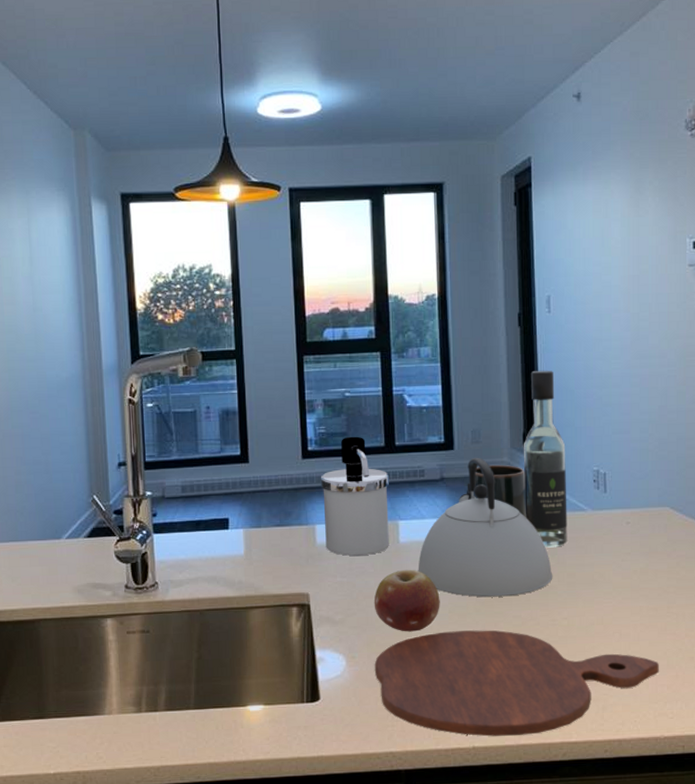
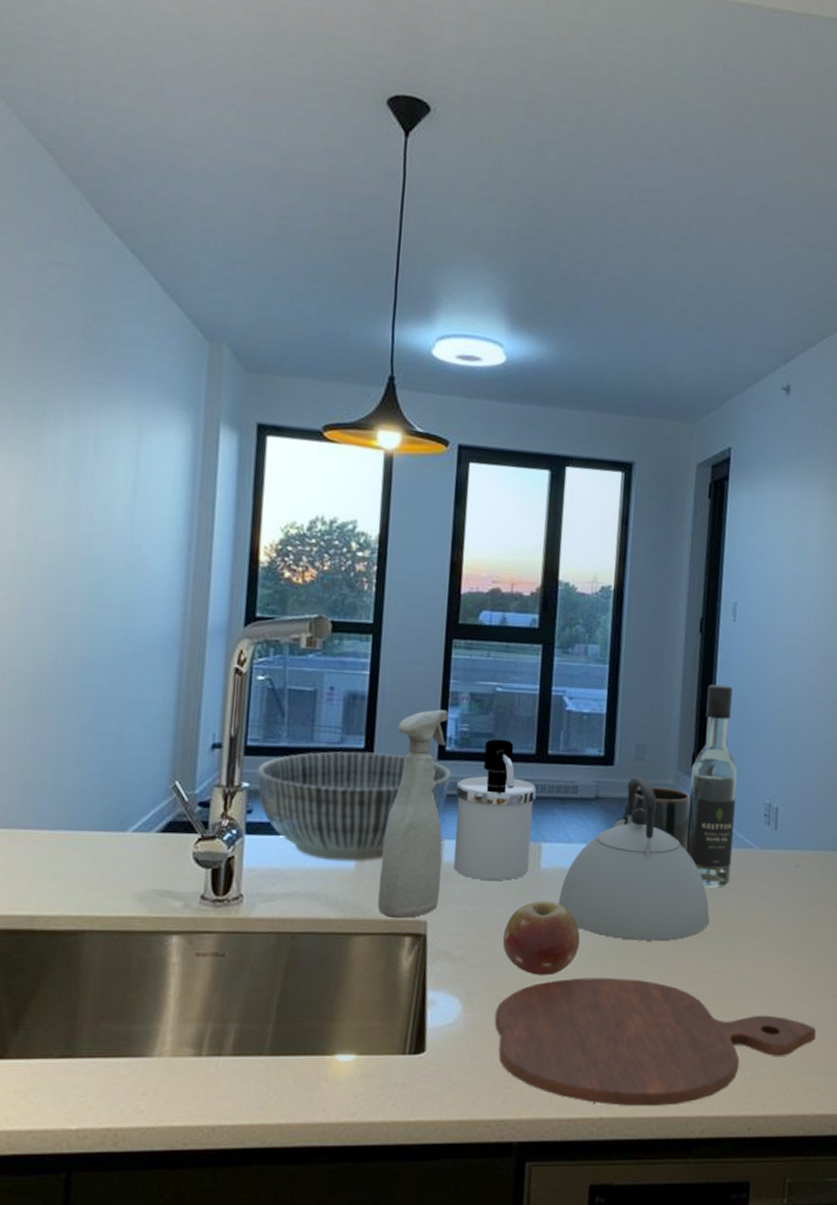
bowl: none [156,457,315,549] -> present [256,751,452,861]
spray bottle: none [265,416,316,593] -> present [377,709,448,919]

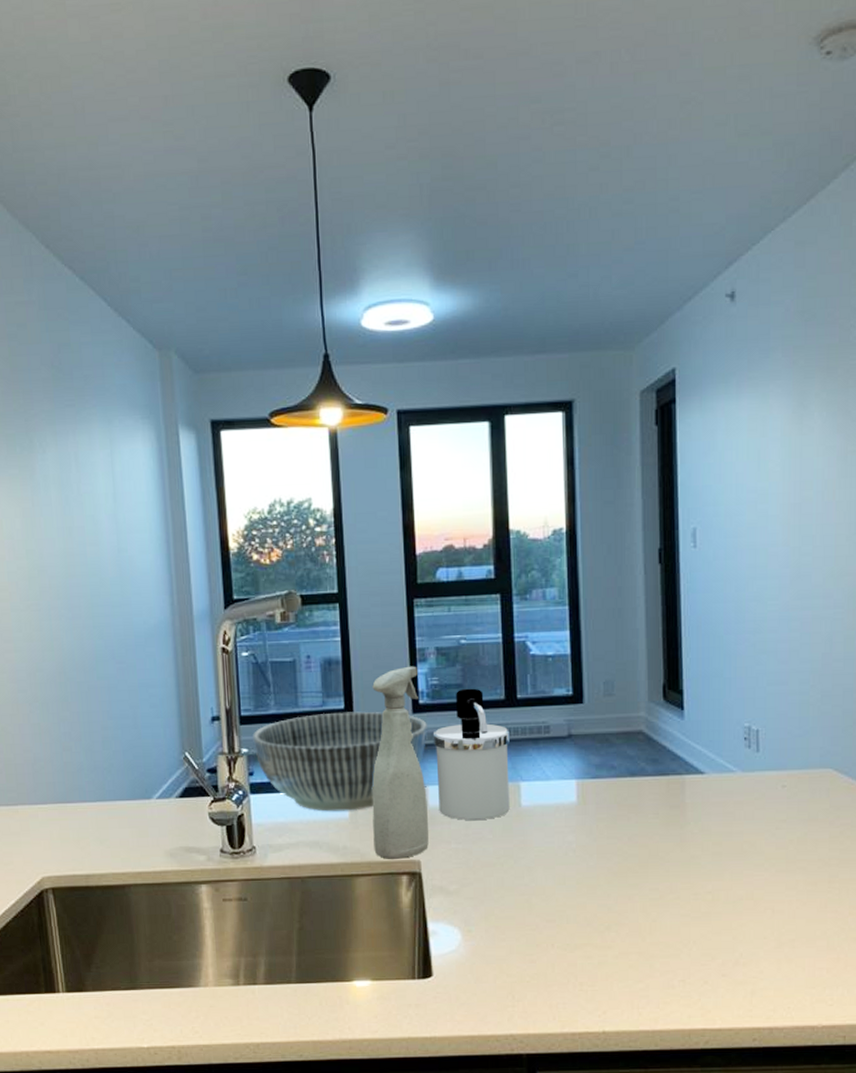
cutting board: present [494,978,816,1106] -> none [493,903,817,1020]
fruit: present [502,900,580,976] -> none [492,835,567,904]
kettle: present [558,776,710,941] -> none [542,711,696,868]
mug: present [630,786,691,851] -> none [604,720,665,780]
bottle: present [685,684,738,888] -> none [663,613,713,814]

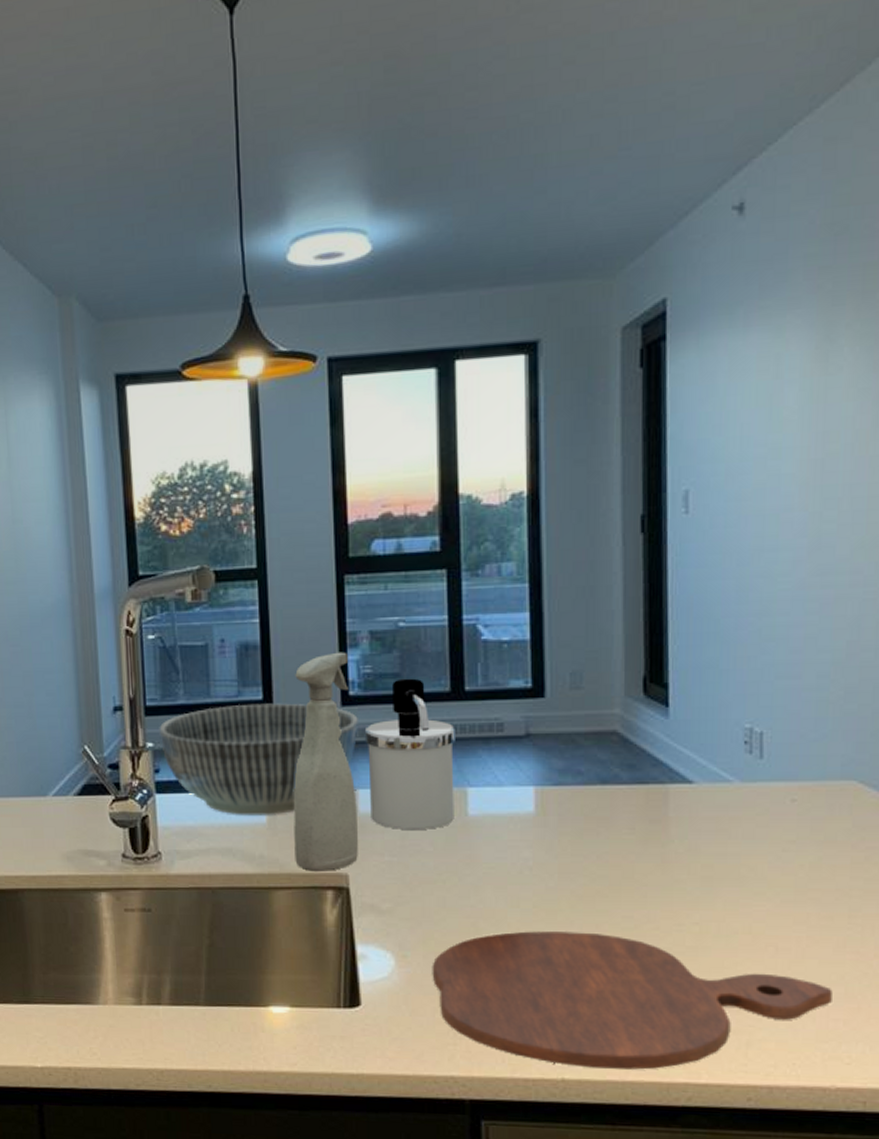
cutting board: none [493,903,817,1020] -> present [432,931,832,1070]

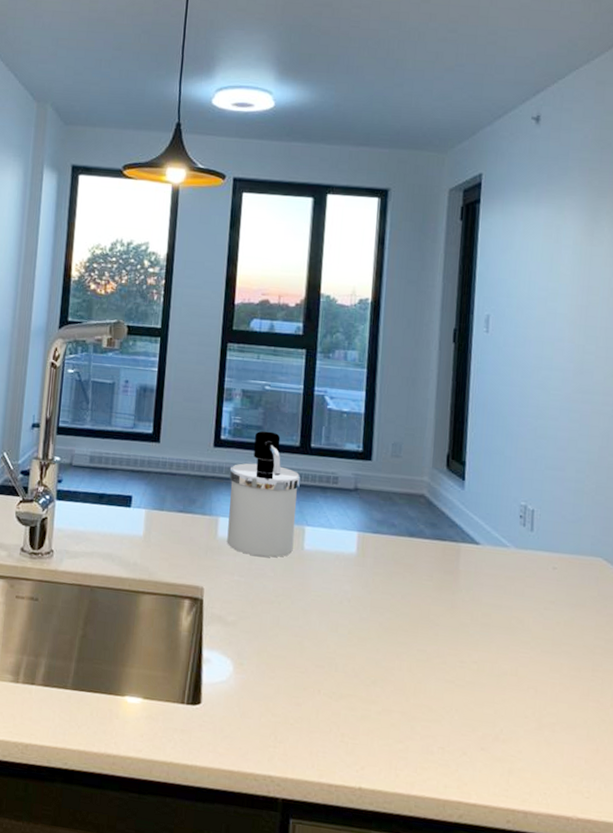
bowl: present [159,703,358,815] -> none [66,435,226,530]
spray bottle: present [293,652,358,873] -> none [162,403,223,583]
cutting board: present [432,931,832,1070] -> none [262,653,578,787]

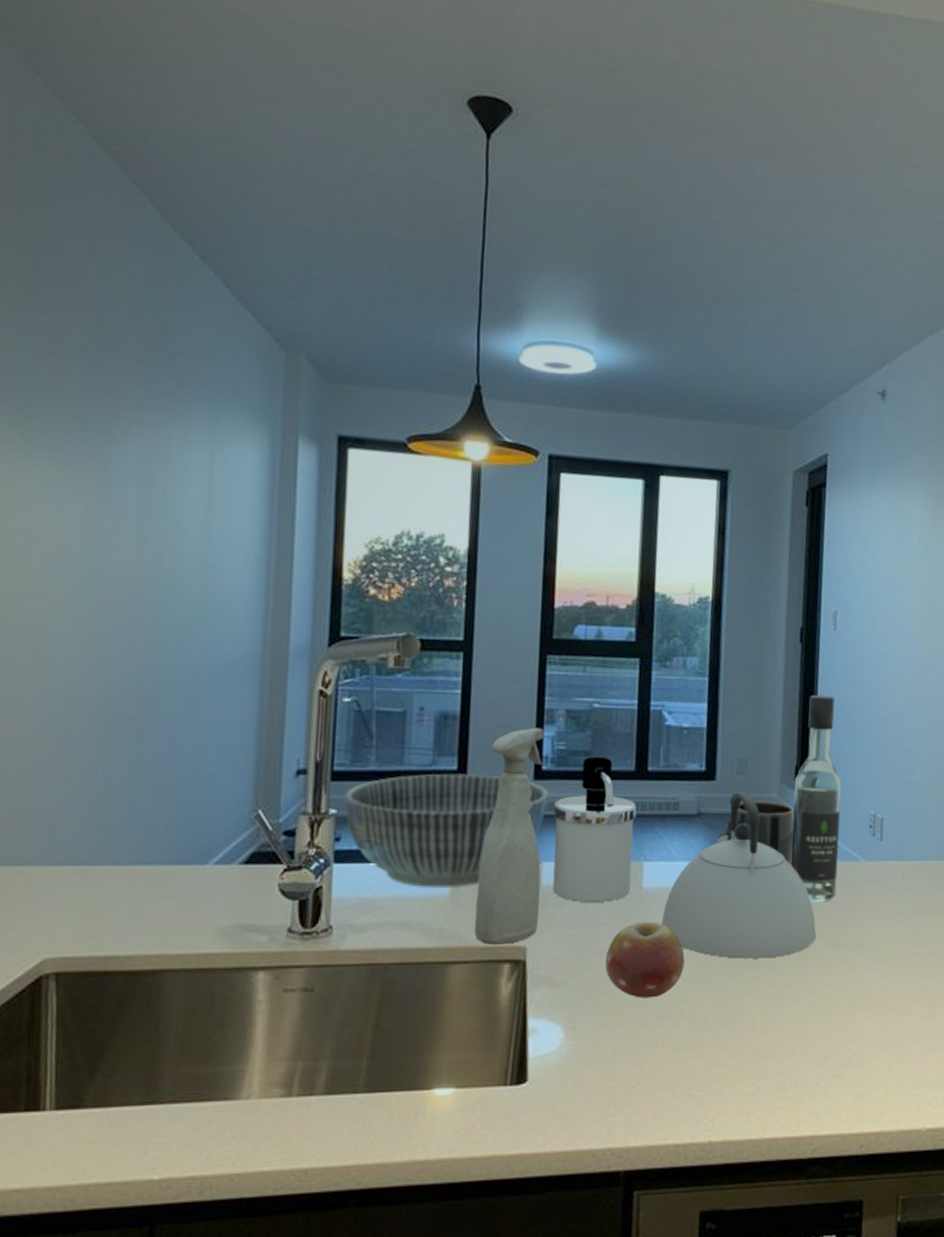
bowl: none [66,435,226,530] -> present [344,773,549,887]
spray bottle: none [162,403,223,583] -> present [474,727,544,946]
fruit: none [269,578,341,648] -> present [605,921,685,998]
kettle: none [320,472,466,628] -> present [661,791,817,959]
mug: none [387,482,446,545] -> present [733,800,795,866]
bottle: none [441,390,493,582] -> present [790,694,842,902]

